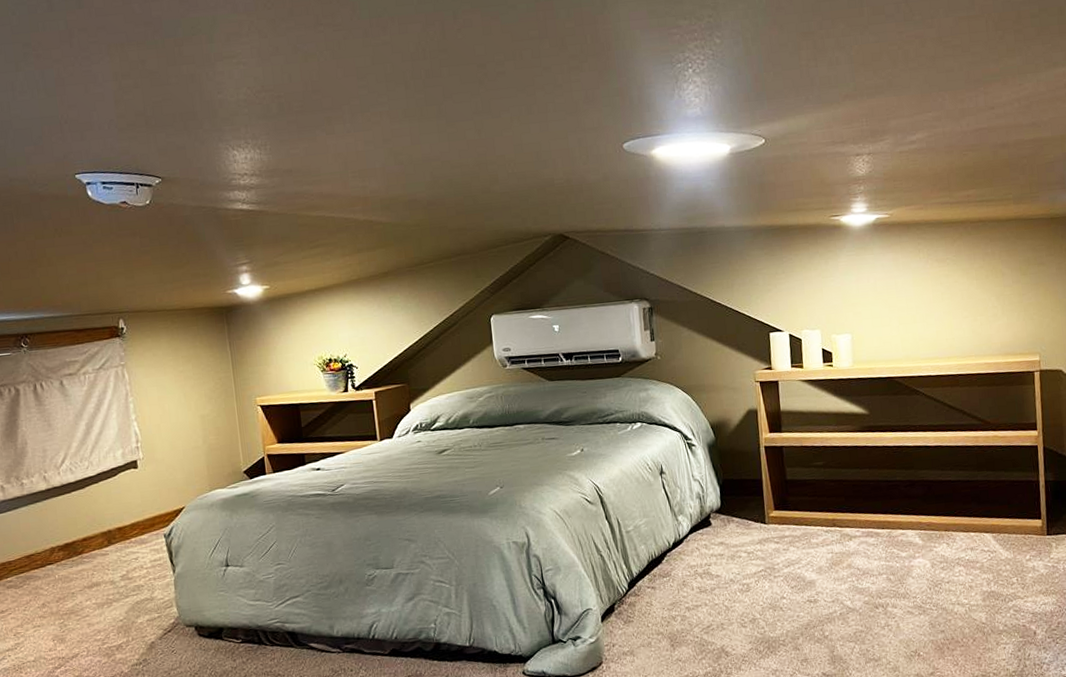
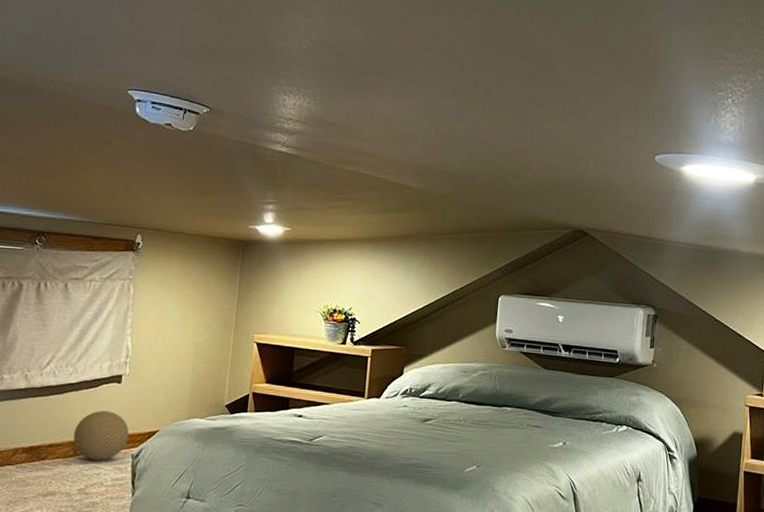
decorative ball: none [103,496,158,547] -> present [73,410,129,461]

